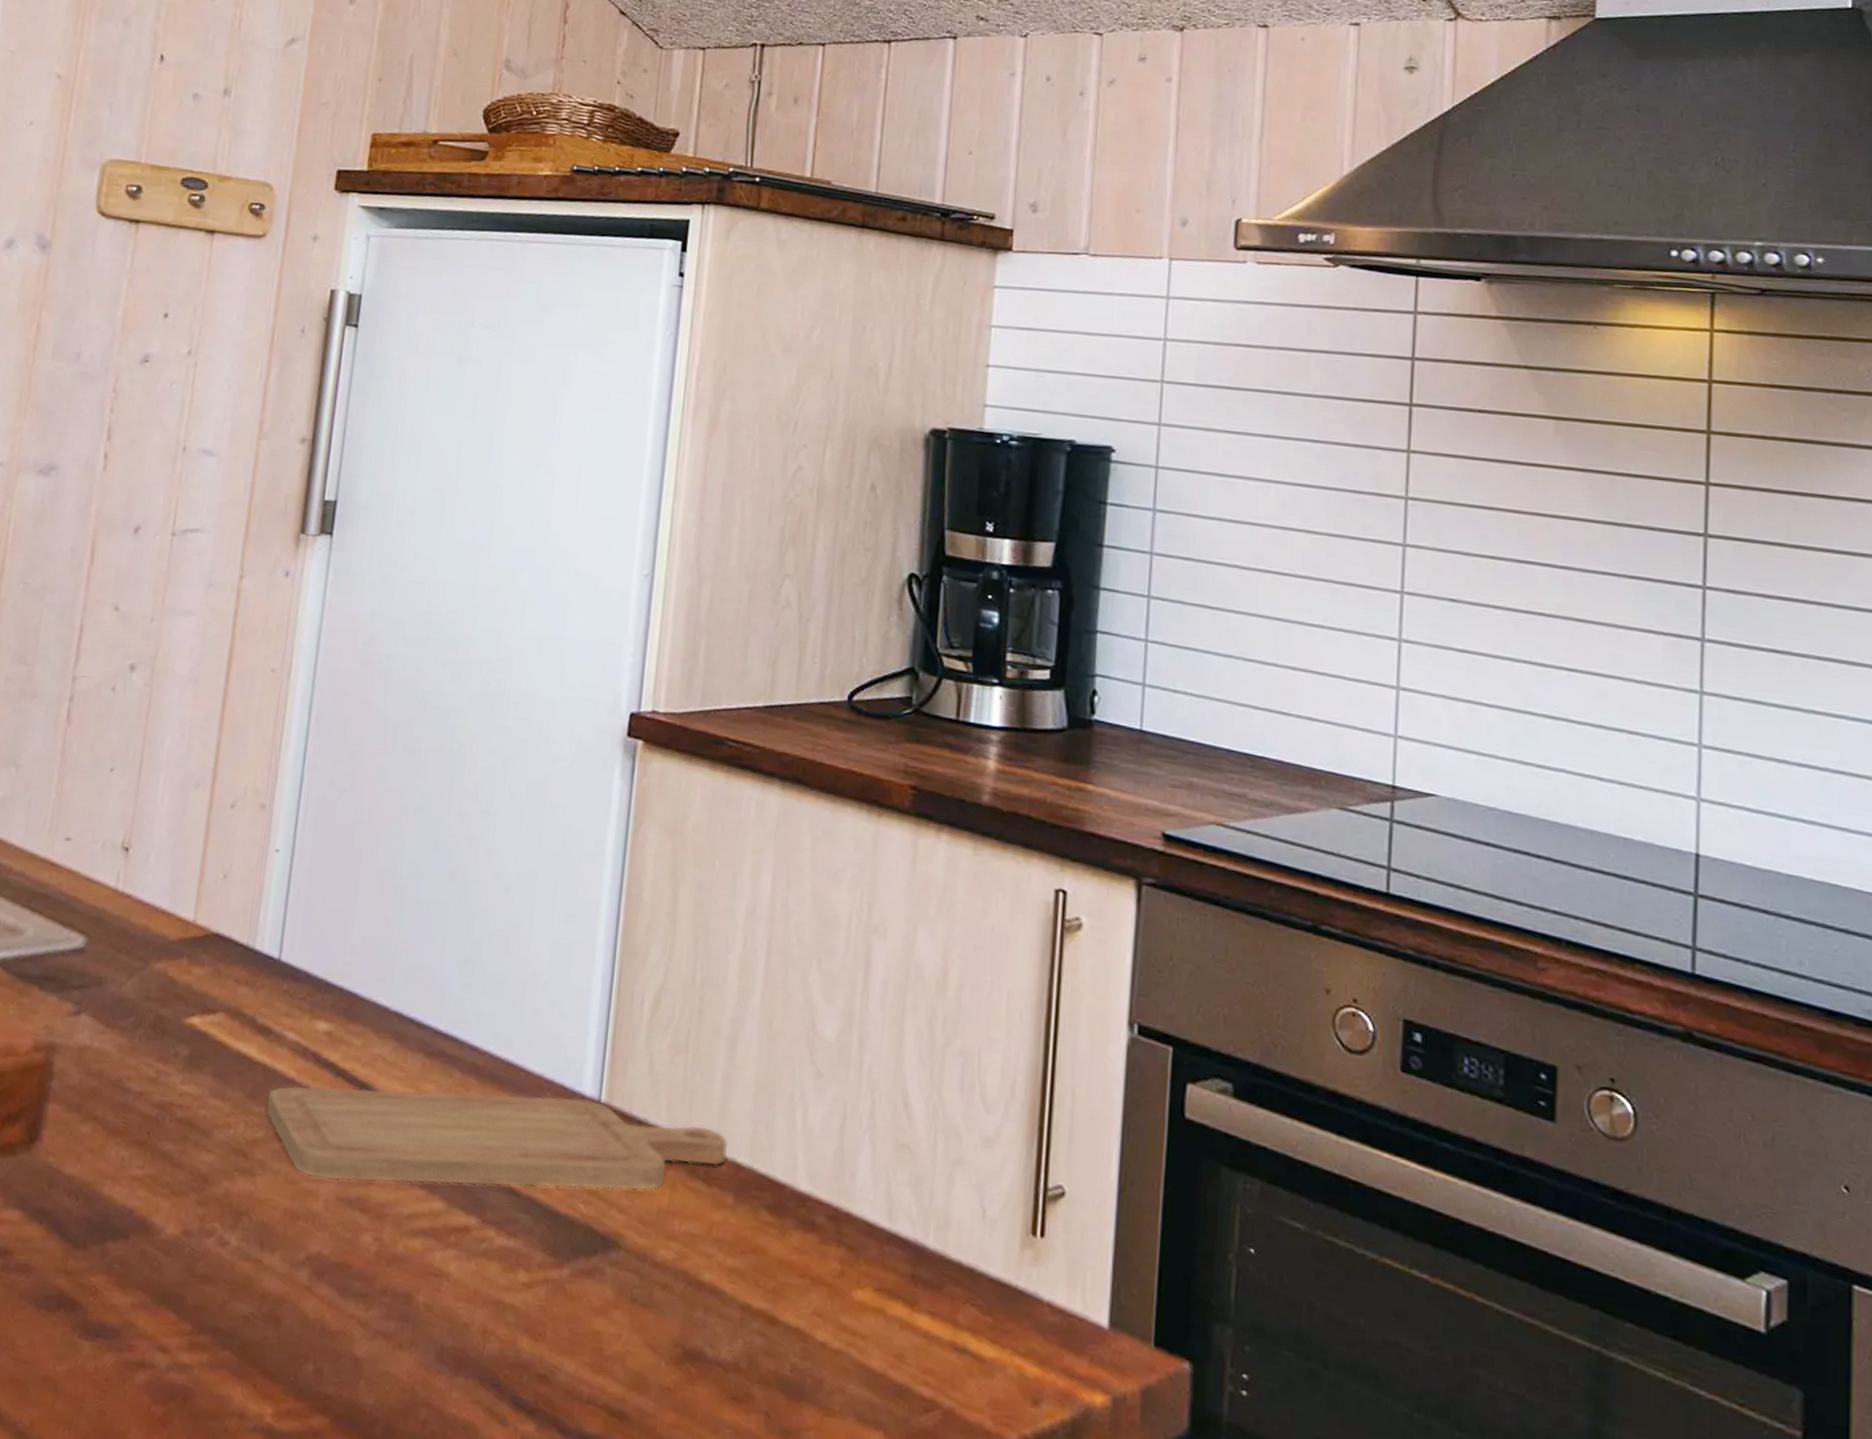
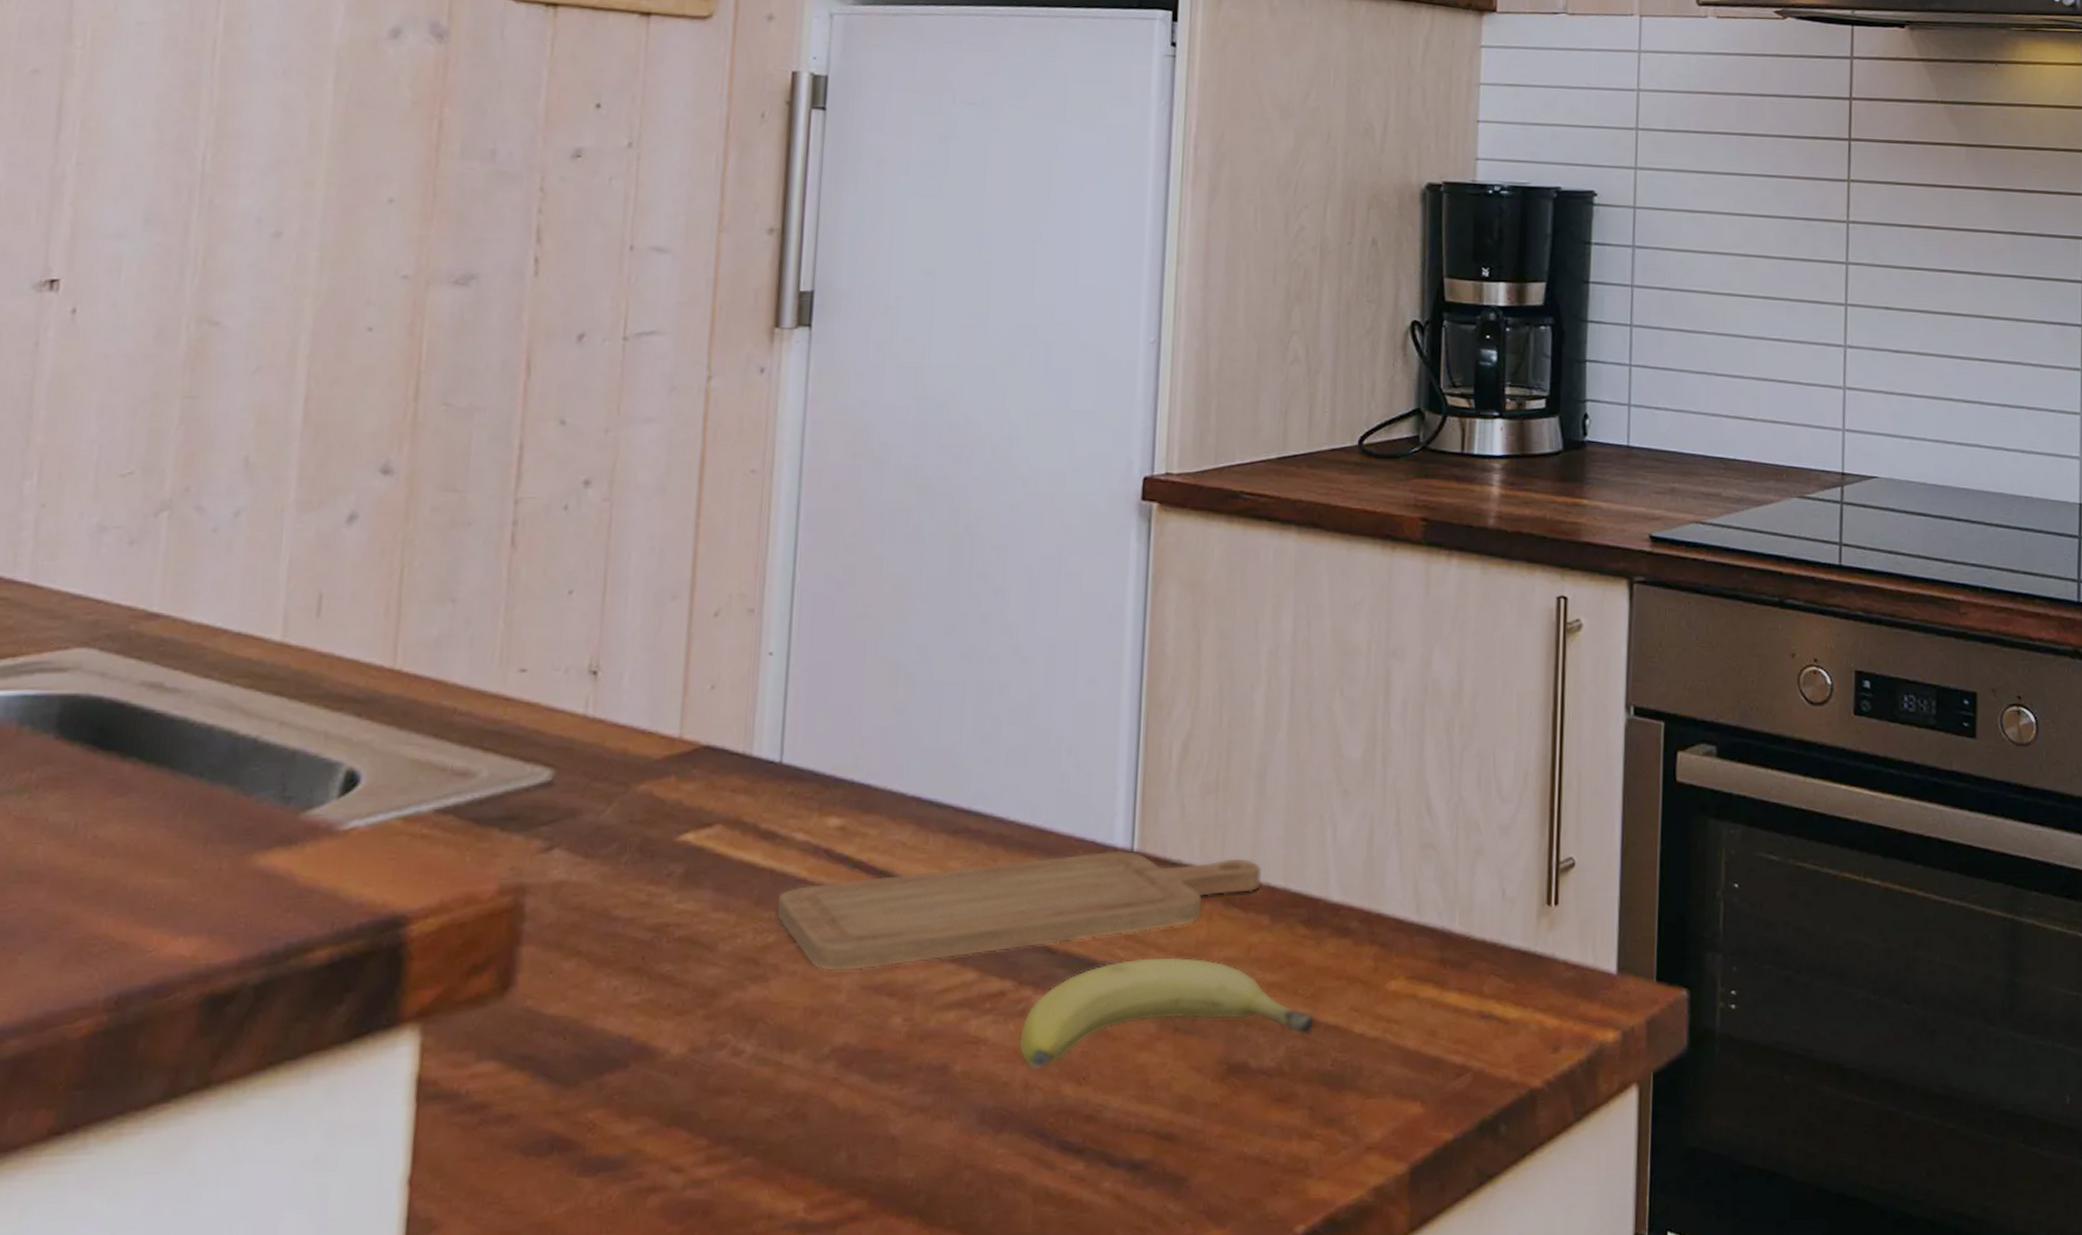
fruit: none [479,1216,776,1333] -> present [1019,957,1316,1069]

